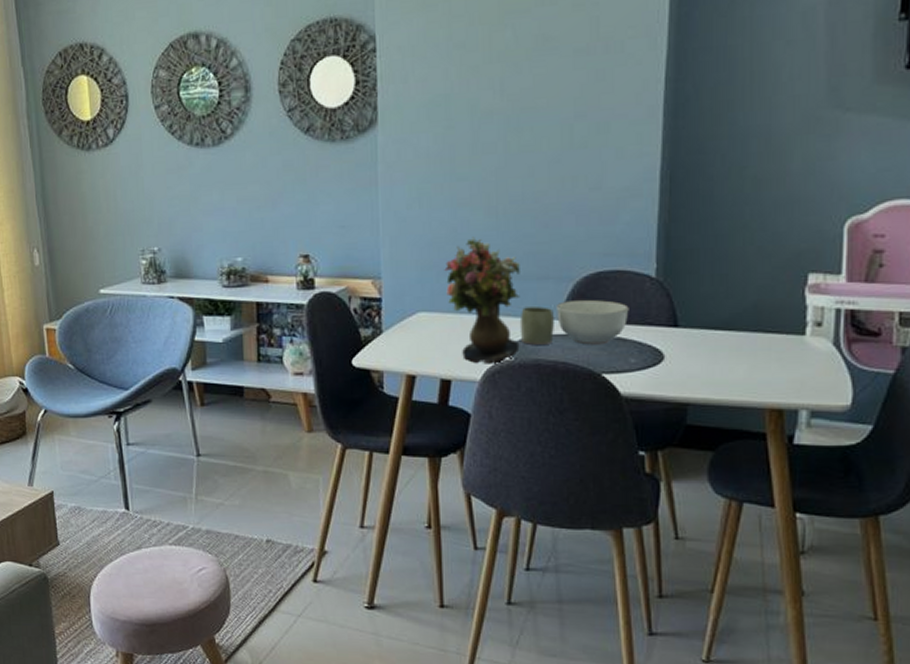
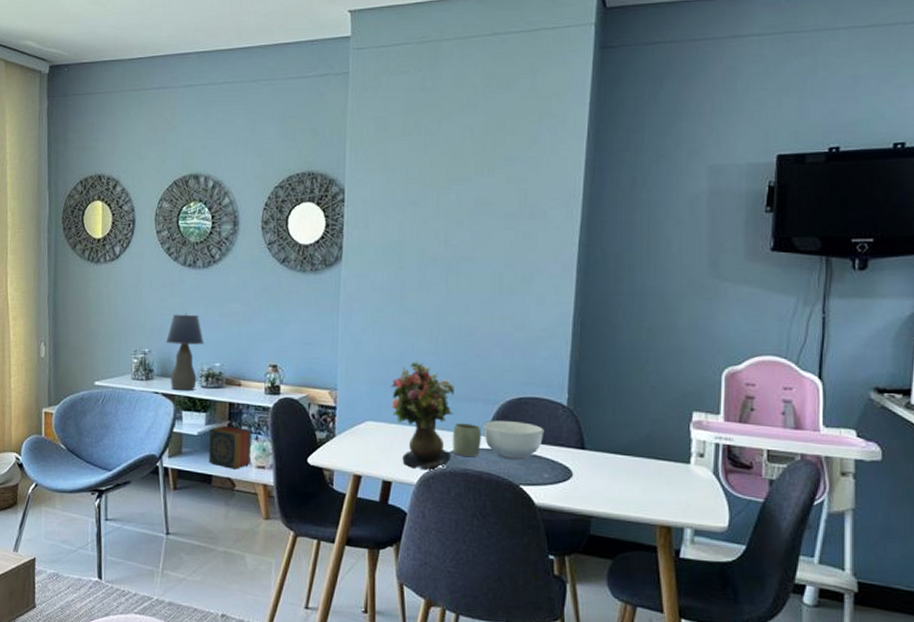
table lamp: none [176,201,222,293] -> present [165,313,204,391]
decorative box: none [237,330,287,378] -> present [209,426,253,469]

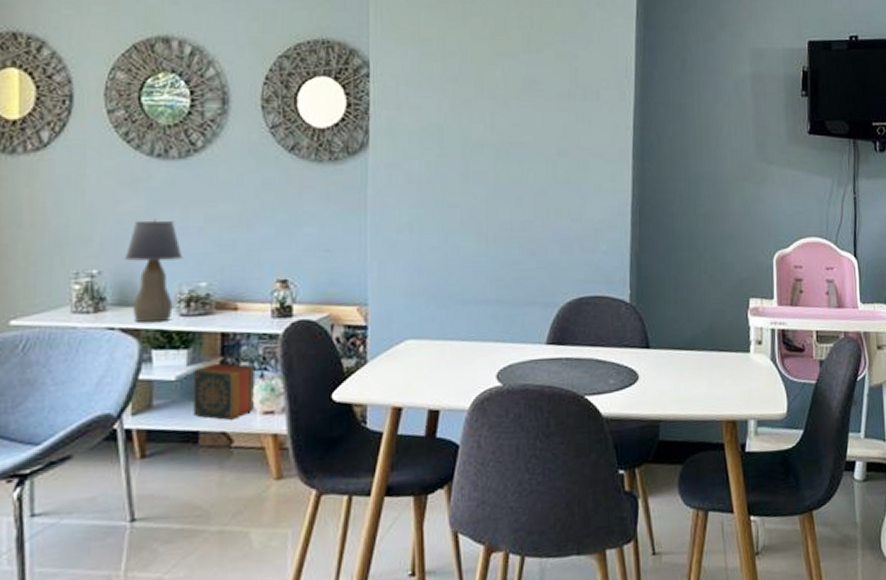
bouquet: present [391,360,454,469] -> none [434,263,509,391]
mug: present [452,423,481,457] -> none [508,332,541,370]
bowl: present [484,420,544,460] -> none [543,323,608,368]

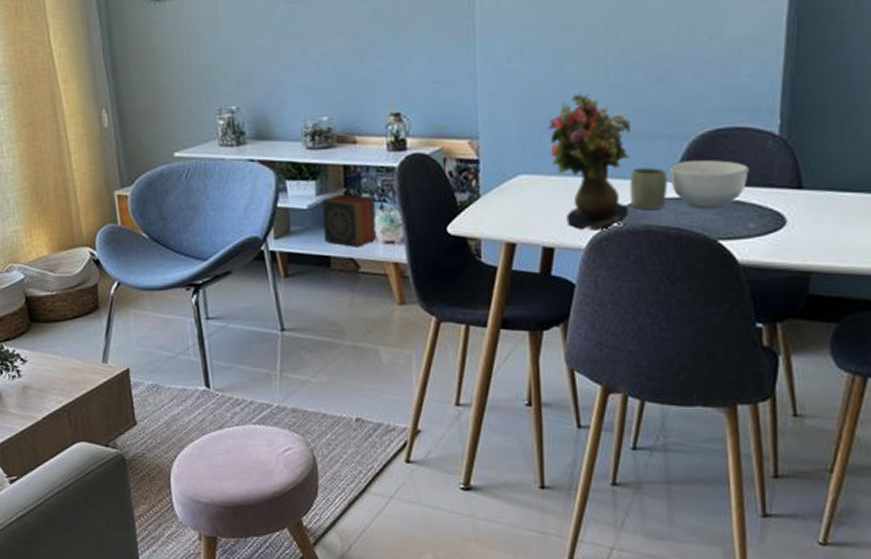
table lamp: present [124,218,183,323] -> none [256,55,306,156]
bouquet: none [434,263,509,391] -> present [548,91,631,229]
mug: none [508,332,541,370] -> present [629,168,667,209]
bowl: none [543,323,608,368] -> present [670,159,749,209]

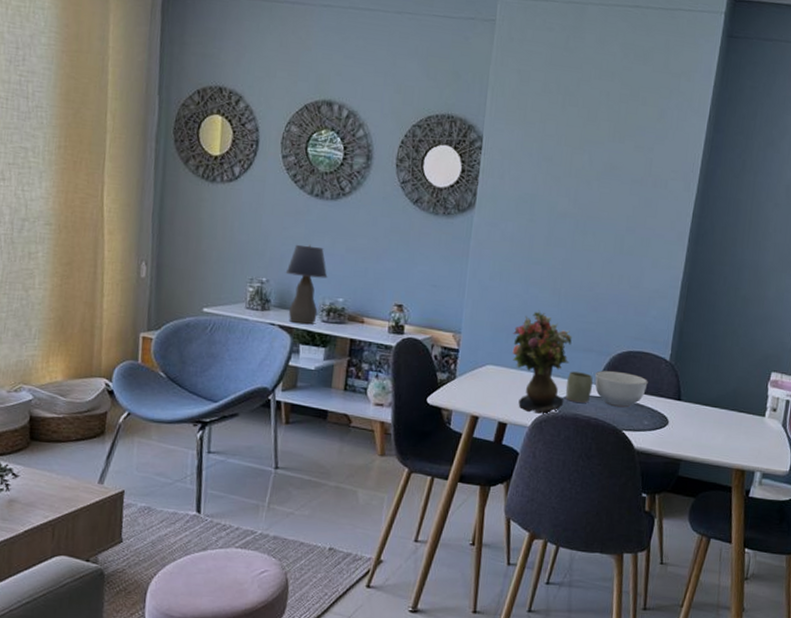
table lamp: none [256,55,306,156] -> present [285,244,328,324]
decorative box: present [322,195,377,247] -> none [325,362,373,406]

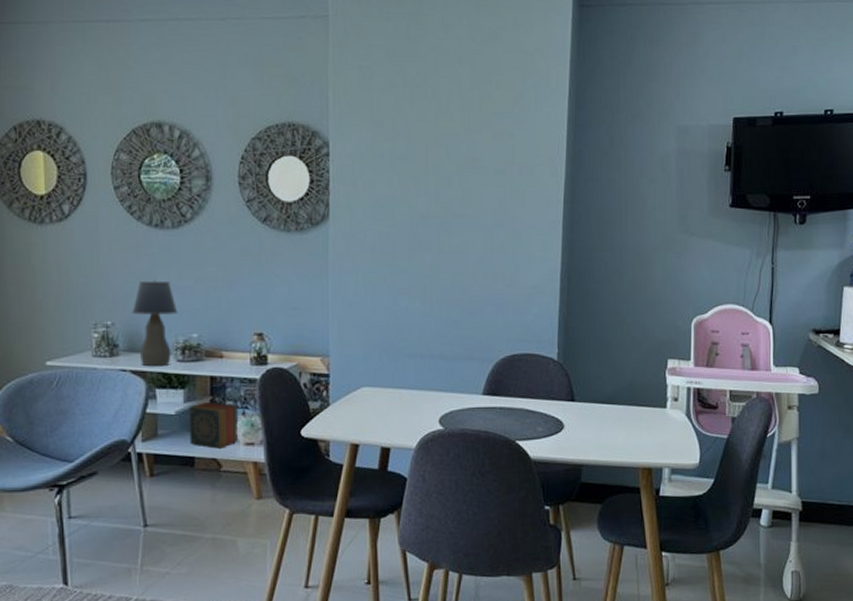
decorative box: none [325,362,373,406] -> present [189,402,239,449]
bouquet: present [512,310,572,413] -> none [386,322,450,432]
mug: present [565,371,593,403] -> none [449,383,477,416]
bowl: present [595,370,648,408] -> none [480,377,537,416]

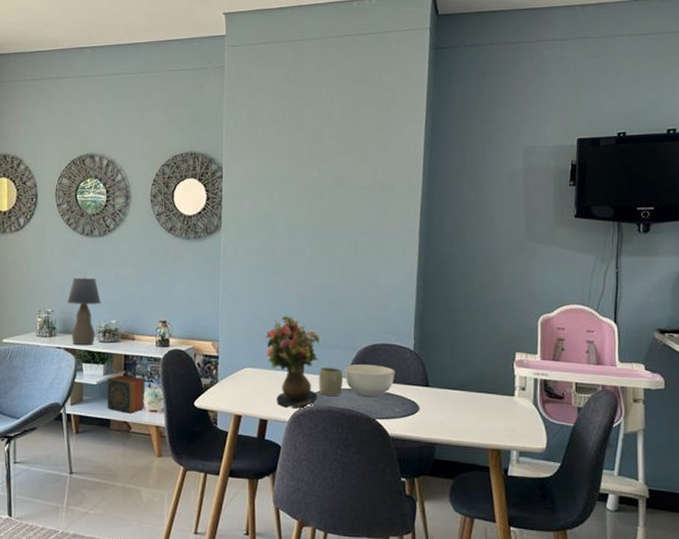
bouquet: none [386,322,450,432] -> present [265,314,319,408]
mug: none [449,383,477,416] -> present [318,367,342,396]
bowl: none [480,377,537,416] -> present [345,363,395,398]

